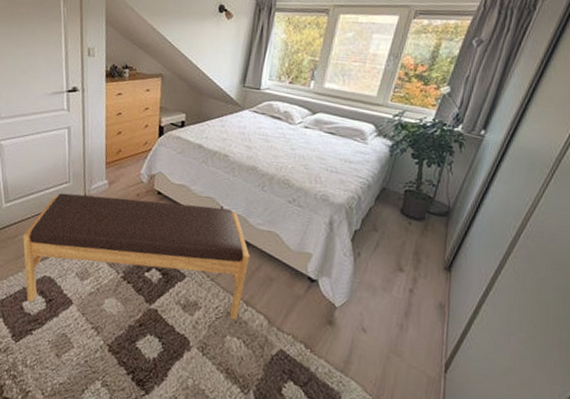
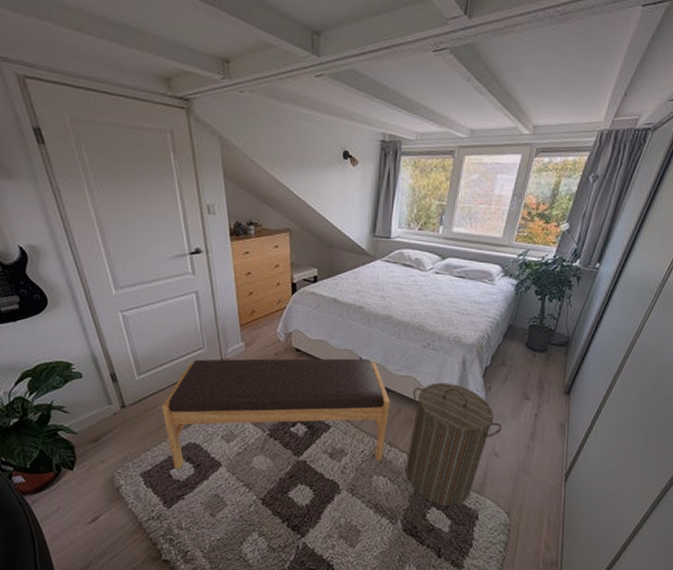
laundry hamper: none [262,241,371,383] -> present [406,383,502,506]

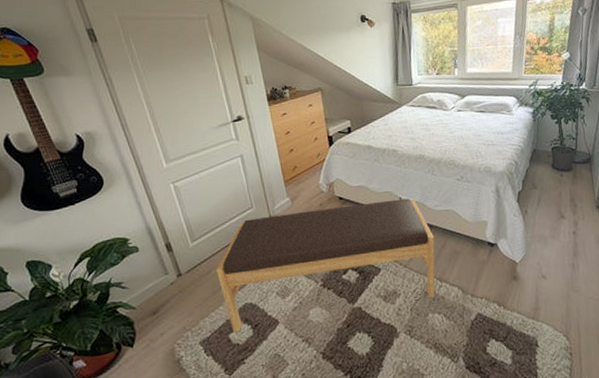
laundry hamper: present [406,383,502,506] -> none [454,211,545,337]

